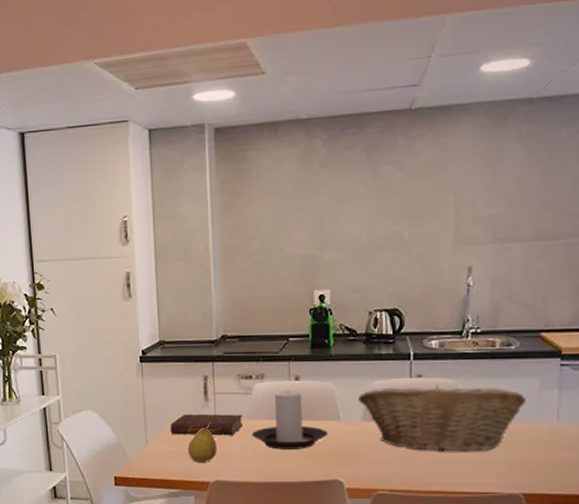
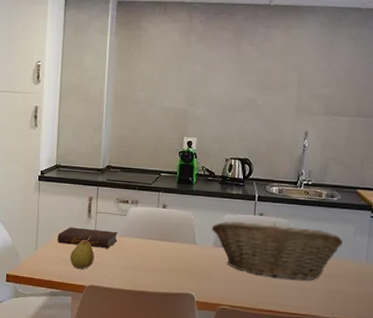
candle holder: present [251,390,329,450] -> none [123,215,186,266]

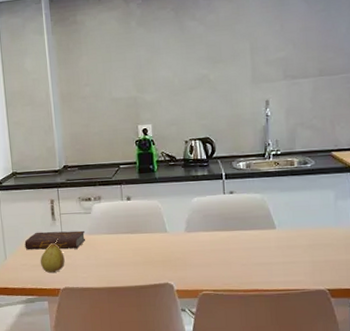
fruit basket: present [211,221,343,280] -> none [180,199,324,256]

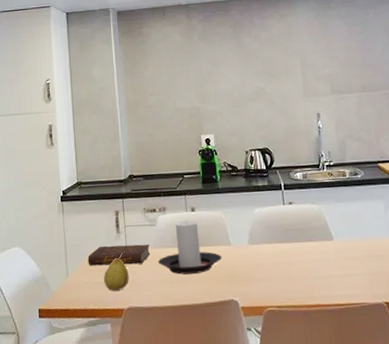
candle holder: none [93,208,158,259] -> present [157,220,222,275]

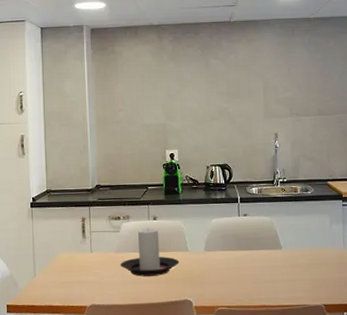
book: present [87,244,151,266] -> none [54,248,114,267]
fruit: present [103,253,129,291] -> none [68,256,93,290]

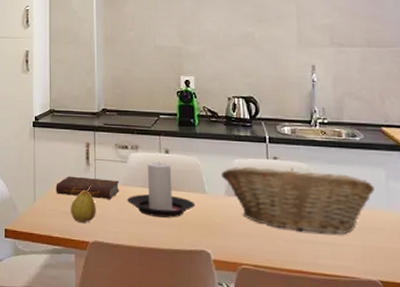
book: none [54,248,114,267] -> present [56,176,120,200]
fruit: none [68,256,93,290] -> present [70,186,96,223]
fruit basket: none [200,221,321,274] -> present [220,166,375,234]

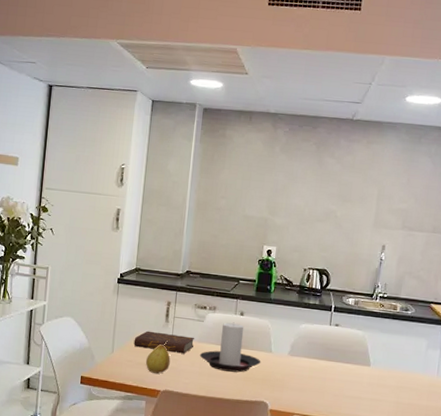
fruit basket: present [220,166,375,234] -> none [287,331,416,392]

